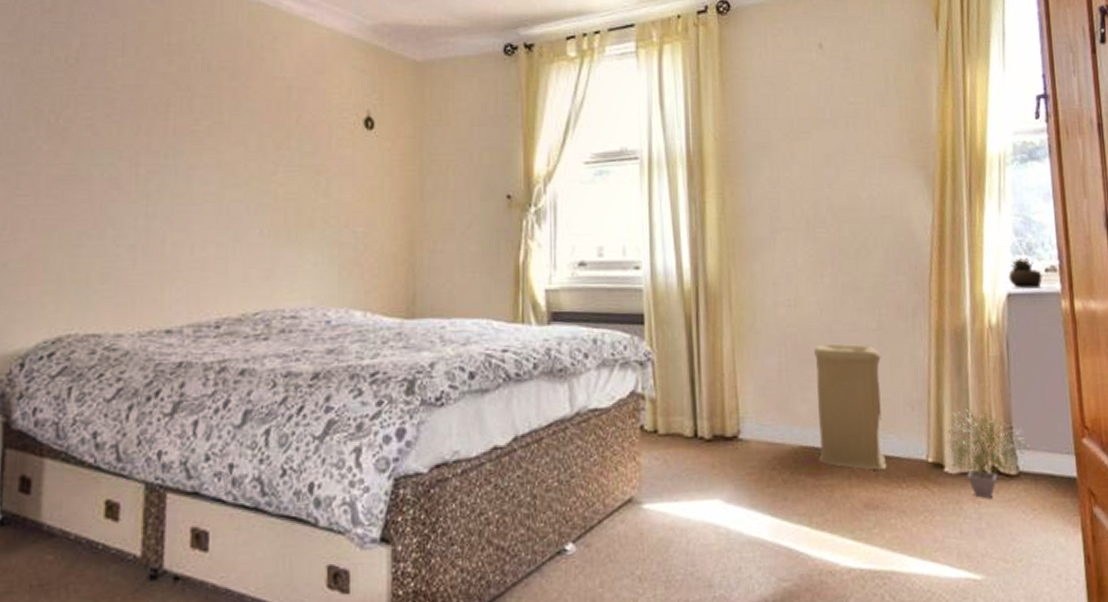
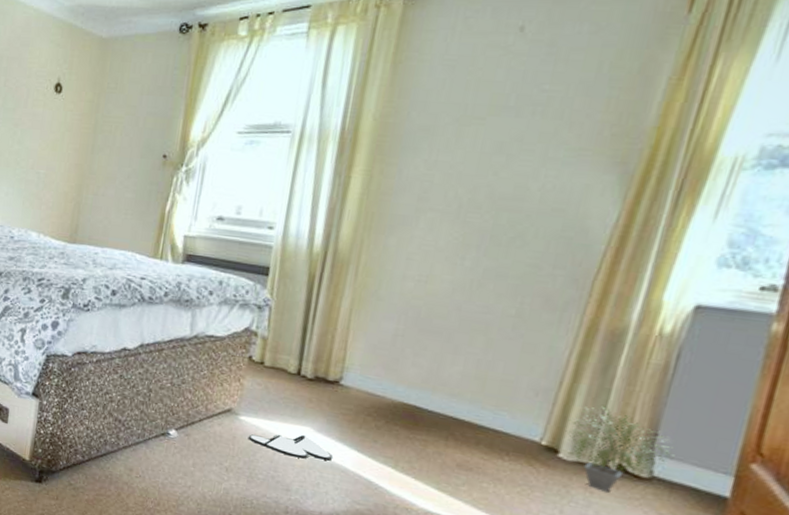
slippers: none [656,510,749,542] -> present [248,434,334,461]
laundry basket: present [814,343,887,470] -> none [418,319,513,440]
succulent plant: present [1008,257,1043,290] -> none [703,270,754,308]

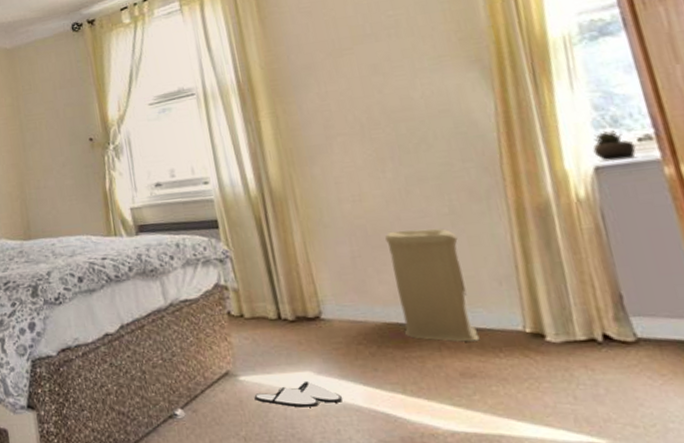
laundry basket: none [418,319,513,440] -> present [385,228,480,342]
potted plant: present [565,404,675,492] -> none [538,278,647,366]
succulent plant: none [703,270,754,308] -> present [593,129,638,162]

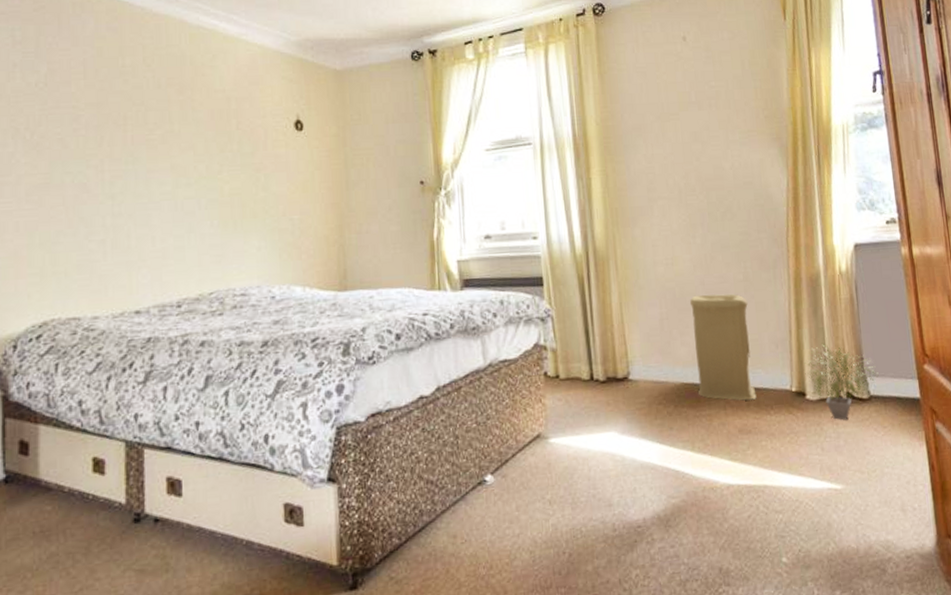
slippers: present [254,380,343,408] -> none [562,441,641,468]
potted plant: none [538,278,647,366] -> present [804,343,879,421]
succulent plant: present [593,129,638,162] -> none [854,212,885,241]

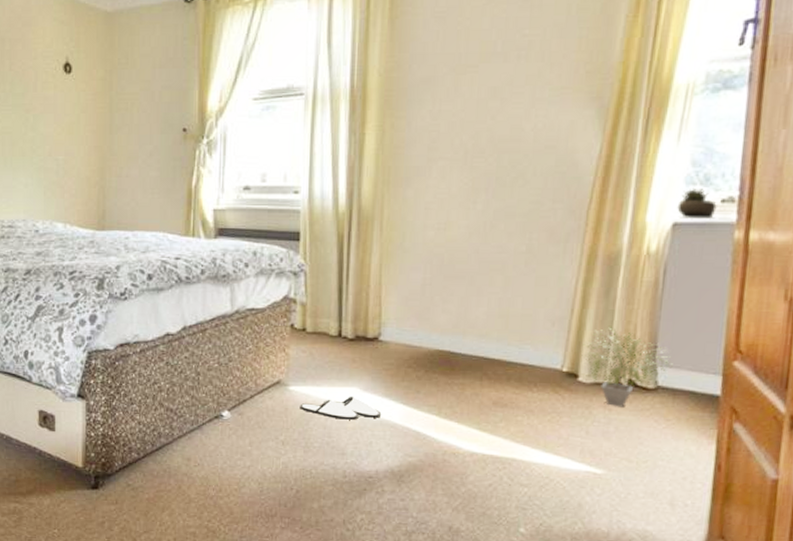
slippers: none [562,441,641,468] -> present [299,396,382,420]
laundry basket: present [690,294,757,401] -> none [454,263,527,375]
succulent plant: none [854,212,885,241] -> present [677,188,717,220]

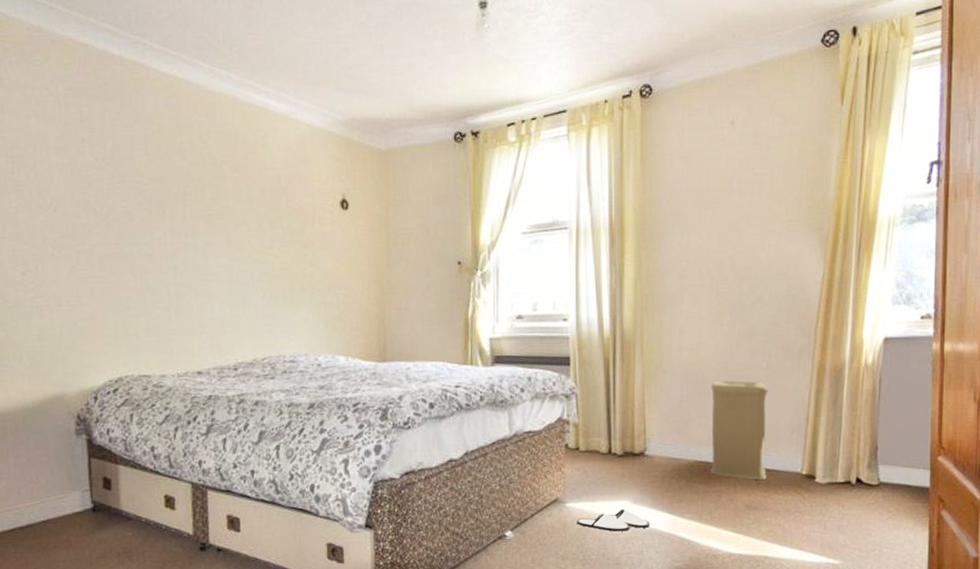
laundry basket: none [454,263,527,375] -> present [711,380,768,480]
potted plant: present [581,326,673,407] -> none [817,431,891,503]
succulent plant: present [677,188,717,220] -> none [887,306,918,335]

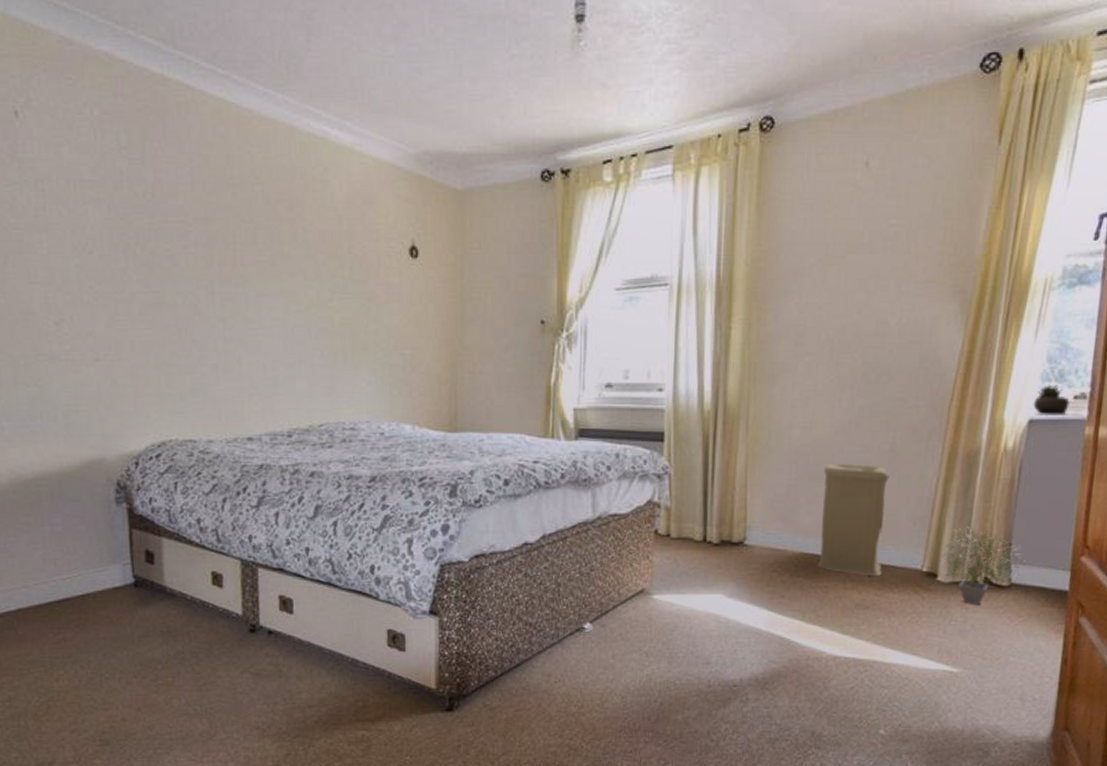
slippers: present [576,508,650,532] -> none [664,603,747,628]
potted plant: none [817,431,891,503] -> present [941,524,1026,606]
succulent plant: none [887,306,918,335] -> present [1033,384,1070,417]

